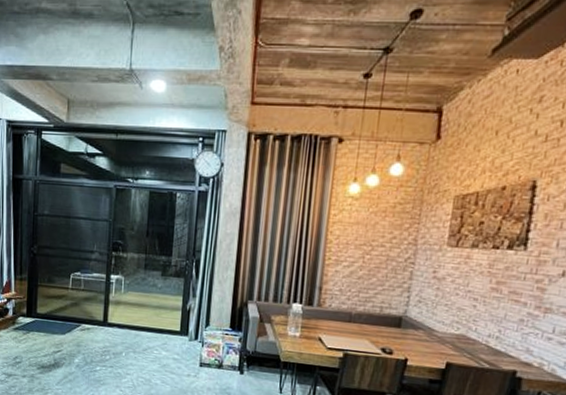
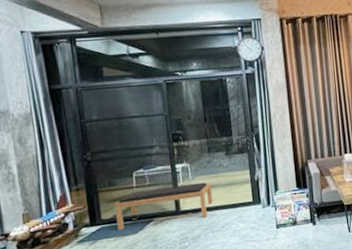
bench: none [49,293,141,335] -> present [114,182,213,231]

